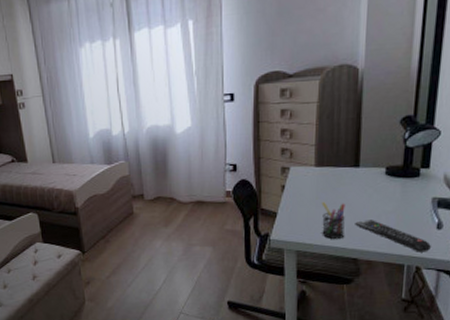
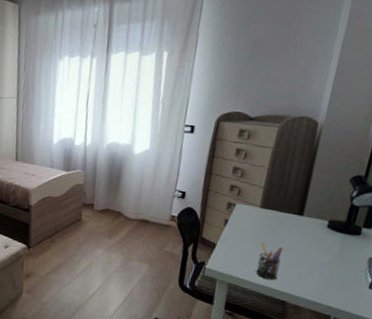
remote control: present [355,220,431,252] -> none [289,266,360,308]

